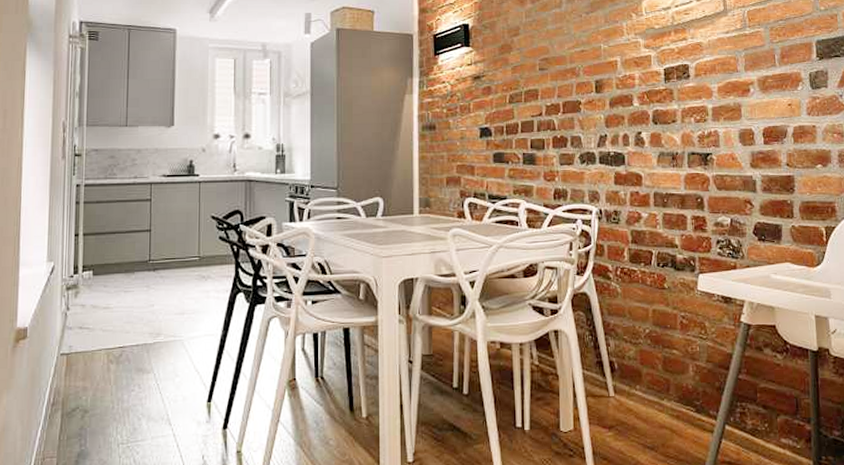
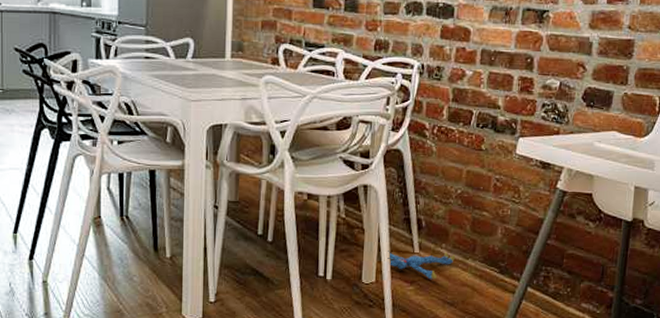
plush toy: none [583,394,651,424] -> present [387,251,456,280]

